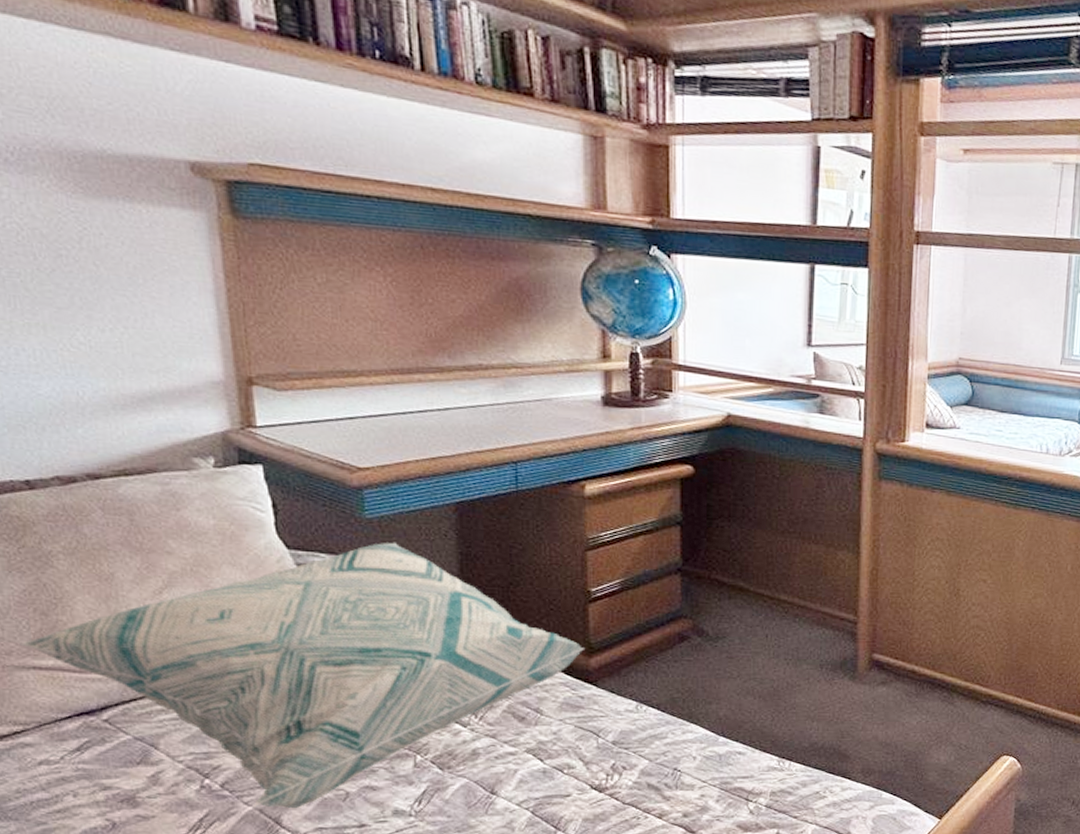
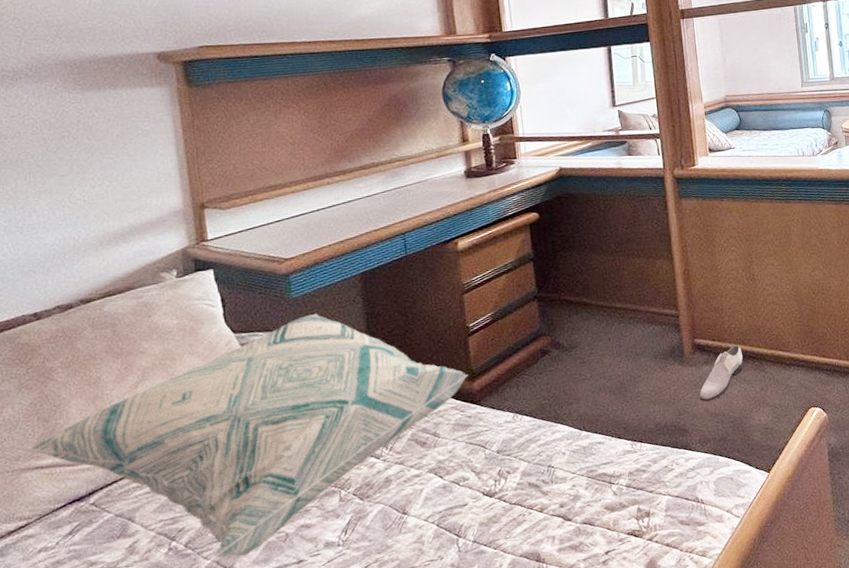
shoe: none [869,668,930,728] -> present [699,344,744,402]

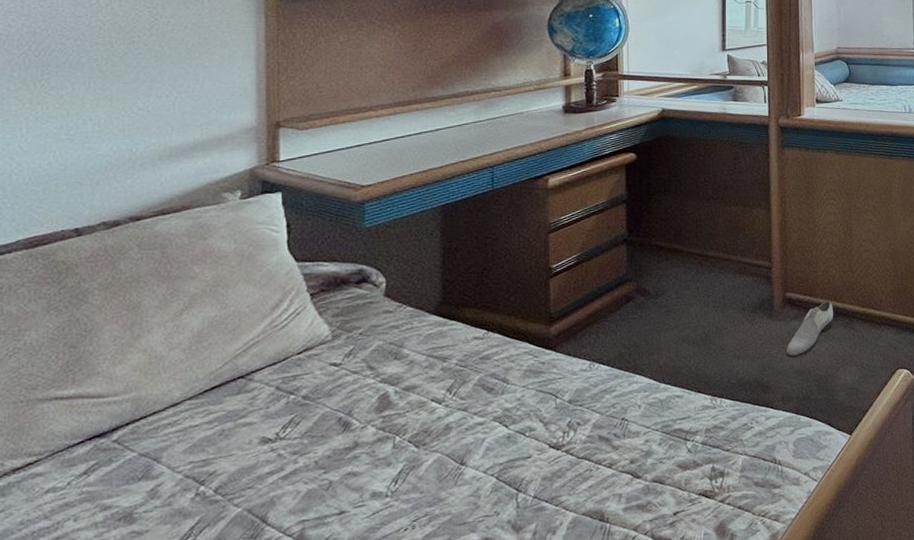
decorative pillow: present [26,313,468,561] -> none [46,245,545,509]

